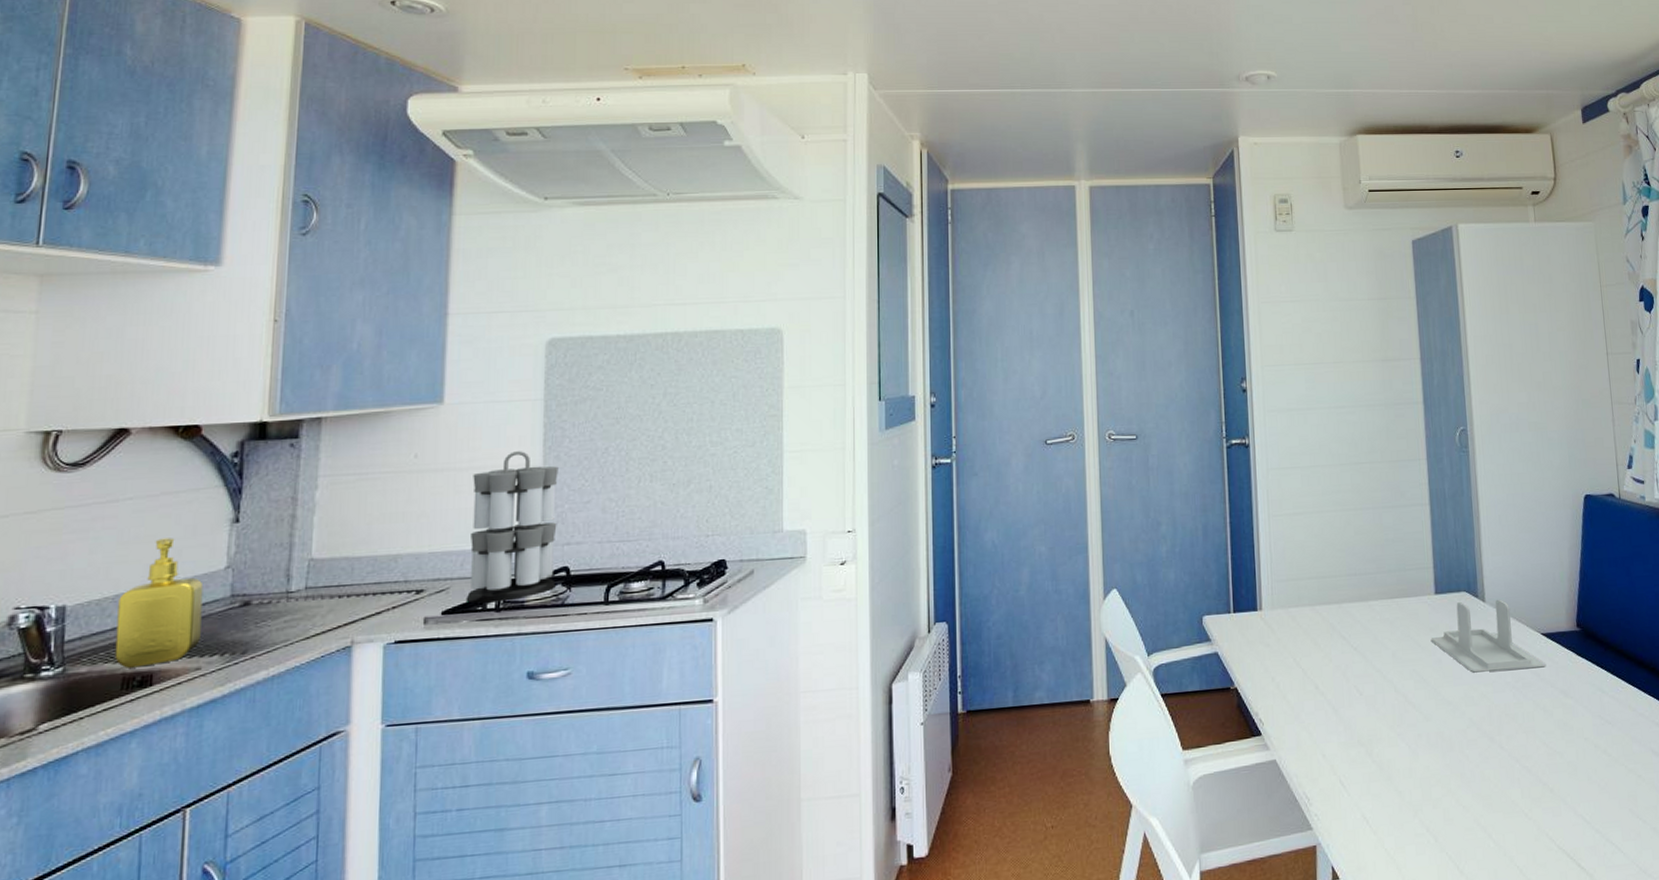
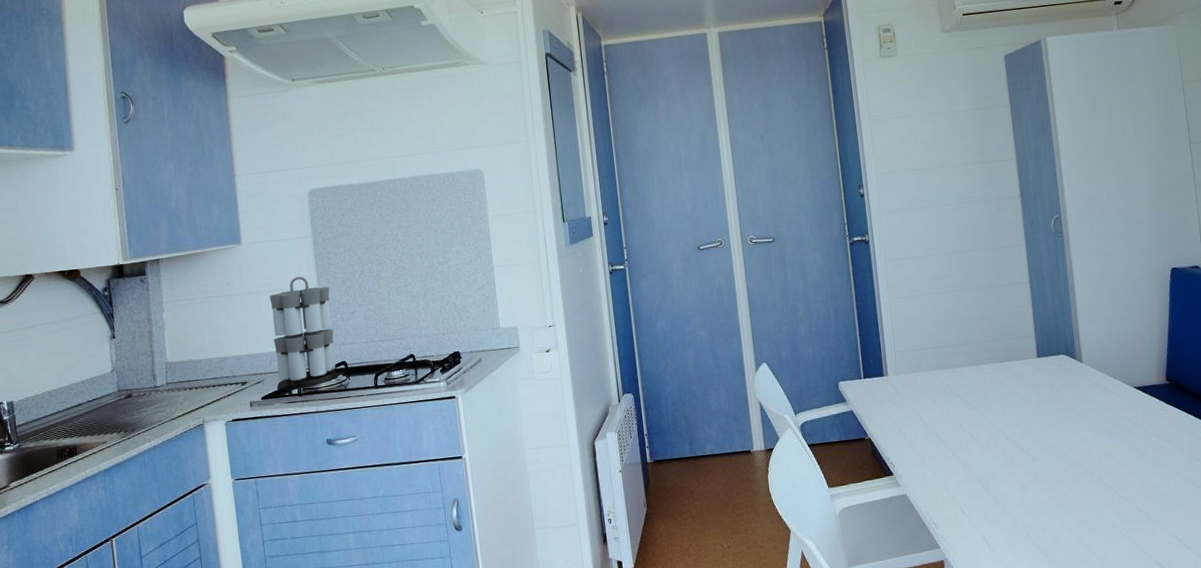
soap dispenser: present [114,538,204,668] -> none [46,351,103,443]
napkin holder: present [1430,599,1547,673] -> none [1035,359,1140,421]

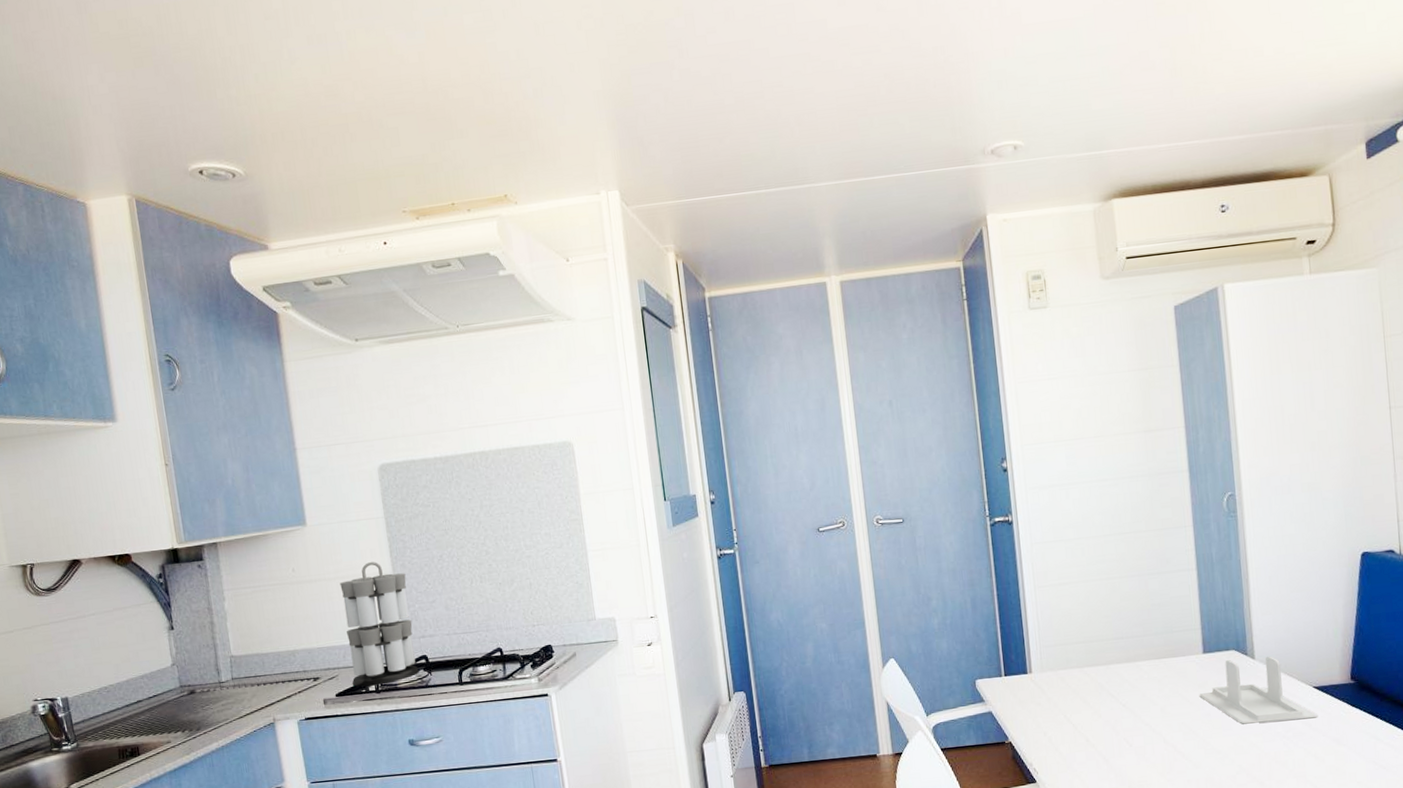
napkin holder: none [1035,359,1140,421] -> present [1199,656,1319,724]

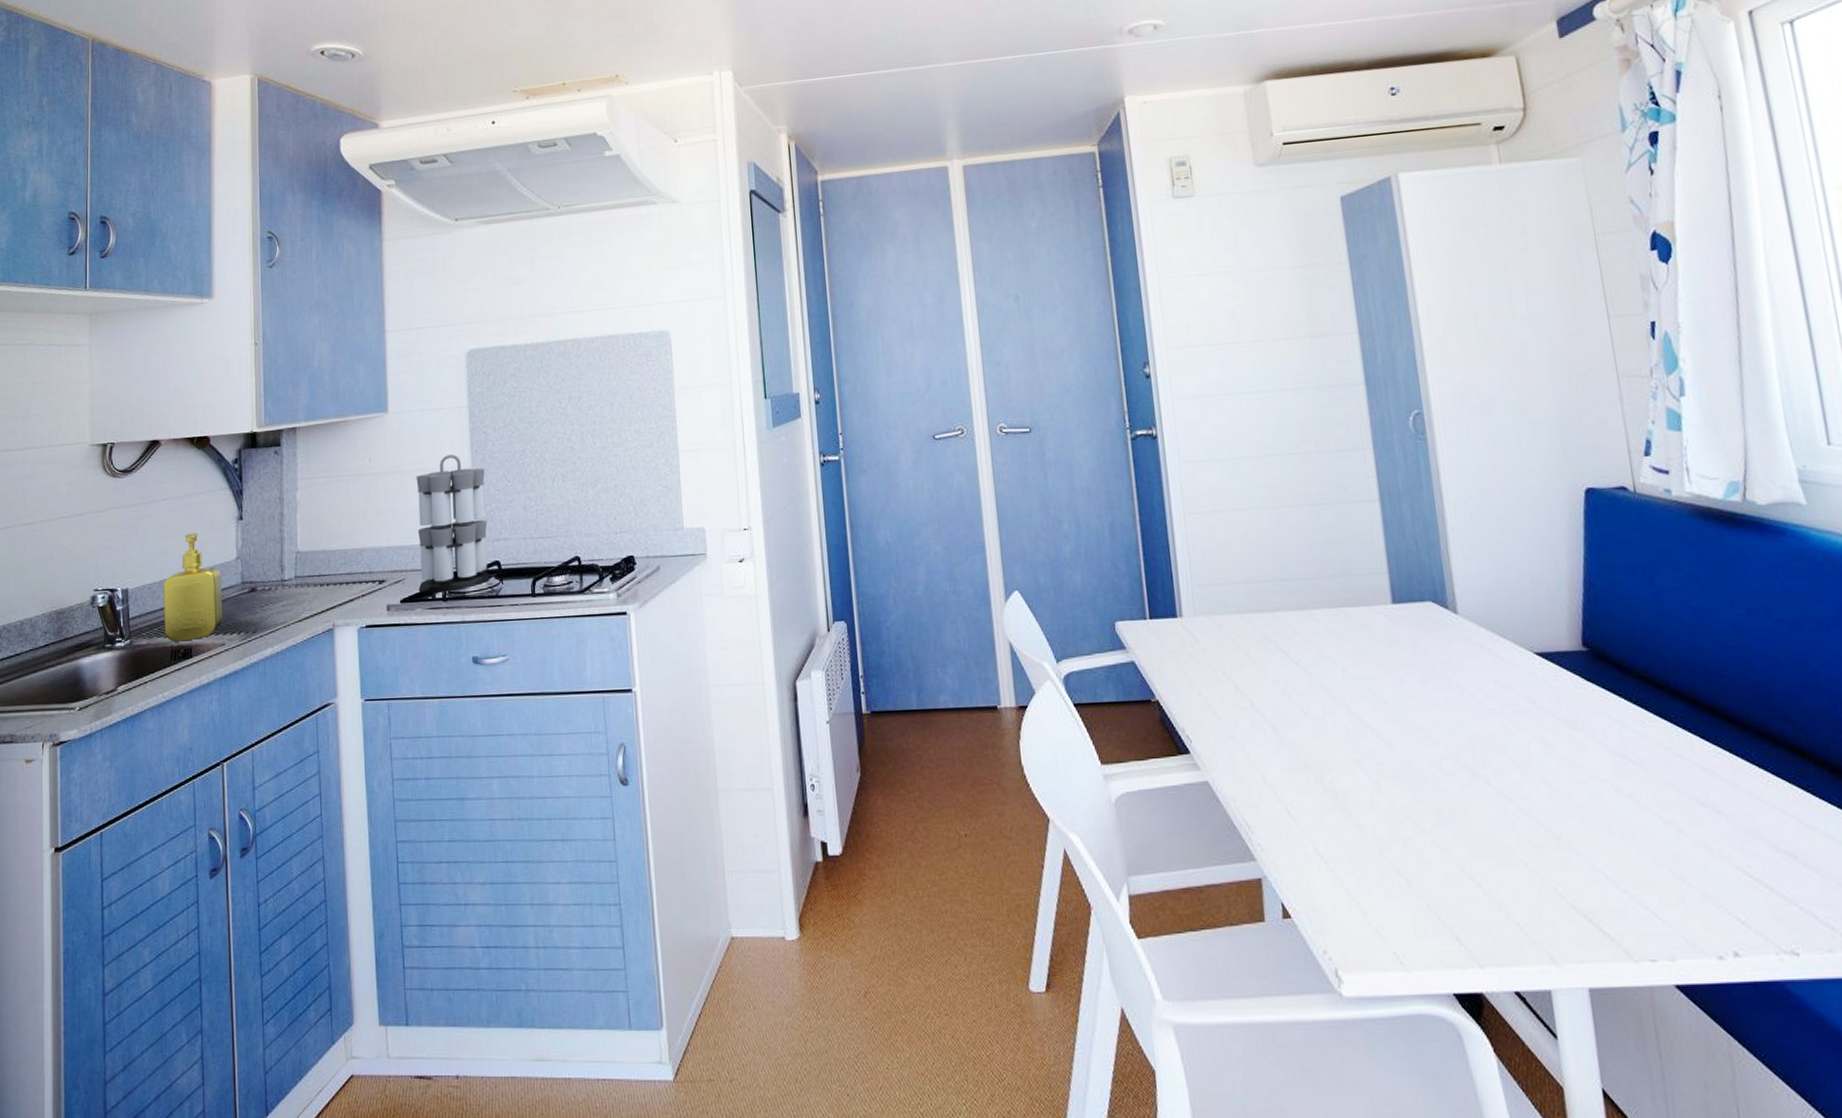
soap dispenser: none [102,643,166,743] -> present [163,533,223,642]
napkin holder: present [1199,656,1319,724] -> none [1389,611,1544,696]

